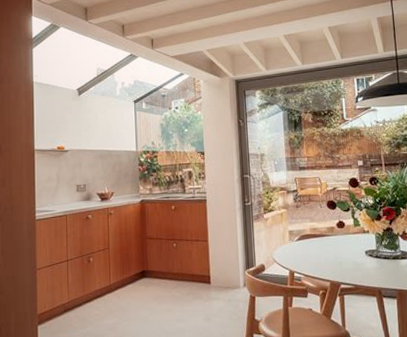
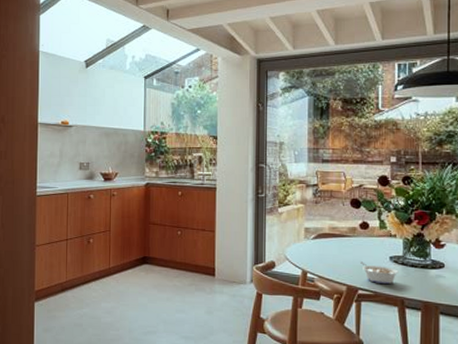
legume: none [340,258,374,277] -> present [360,261,399,285]

